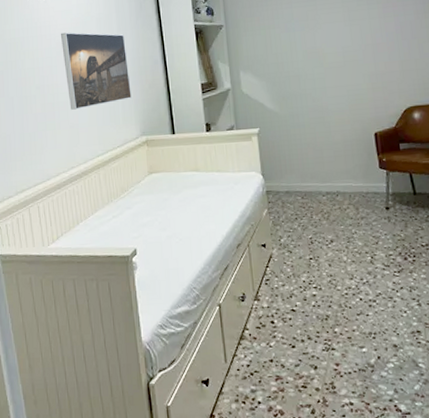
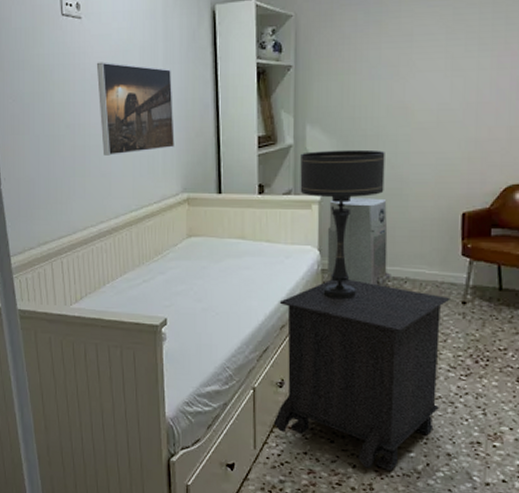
nightstand: none [233,197,381,369] -> present [274,279,450,472]
table lamp: none [238,87,310,217] -> present [300,149,385,300]
air purifier: none [266,126,325,201] -> present [327,197,391,287]

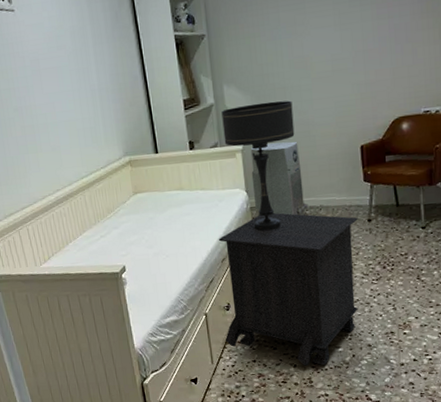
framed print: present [96,62,175,156] -> none [33,48,112,132]

